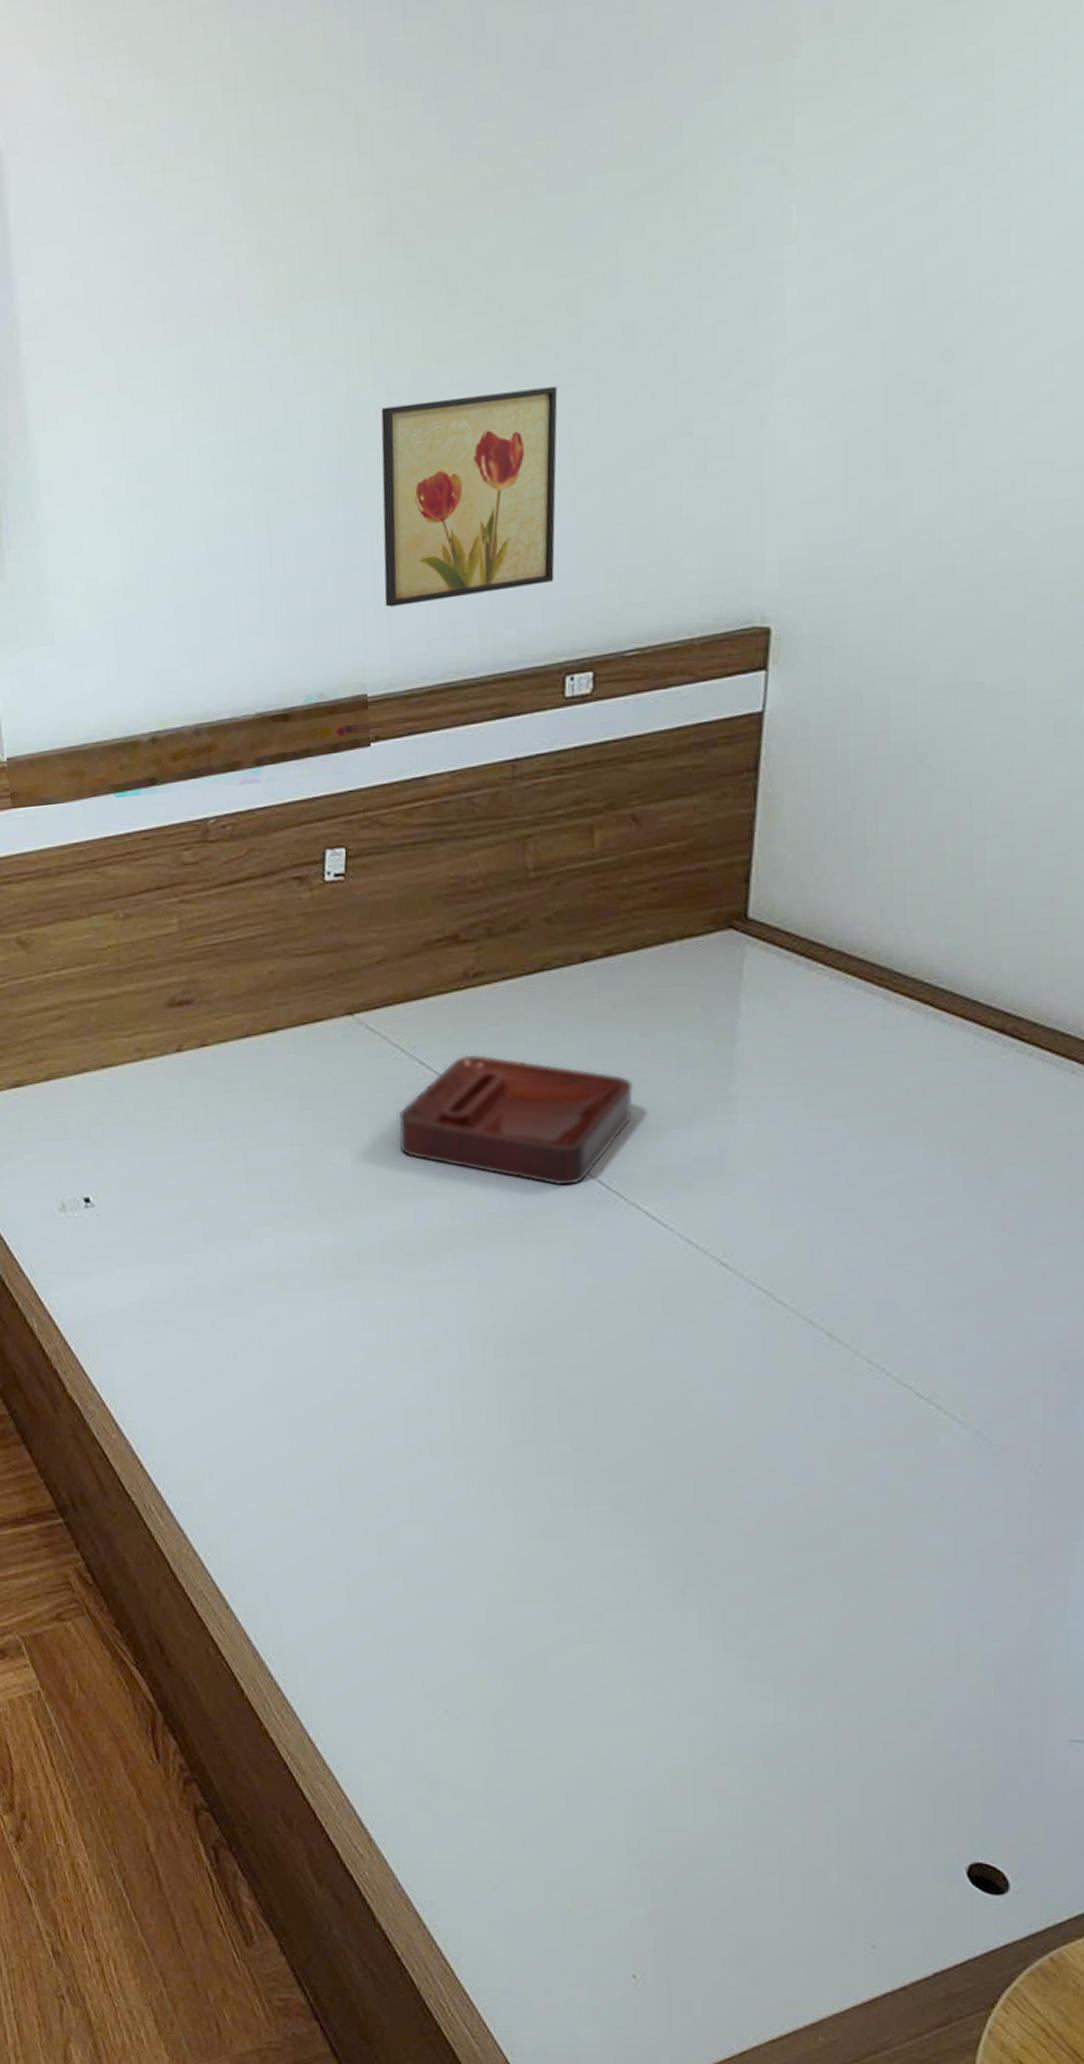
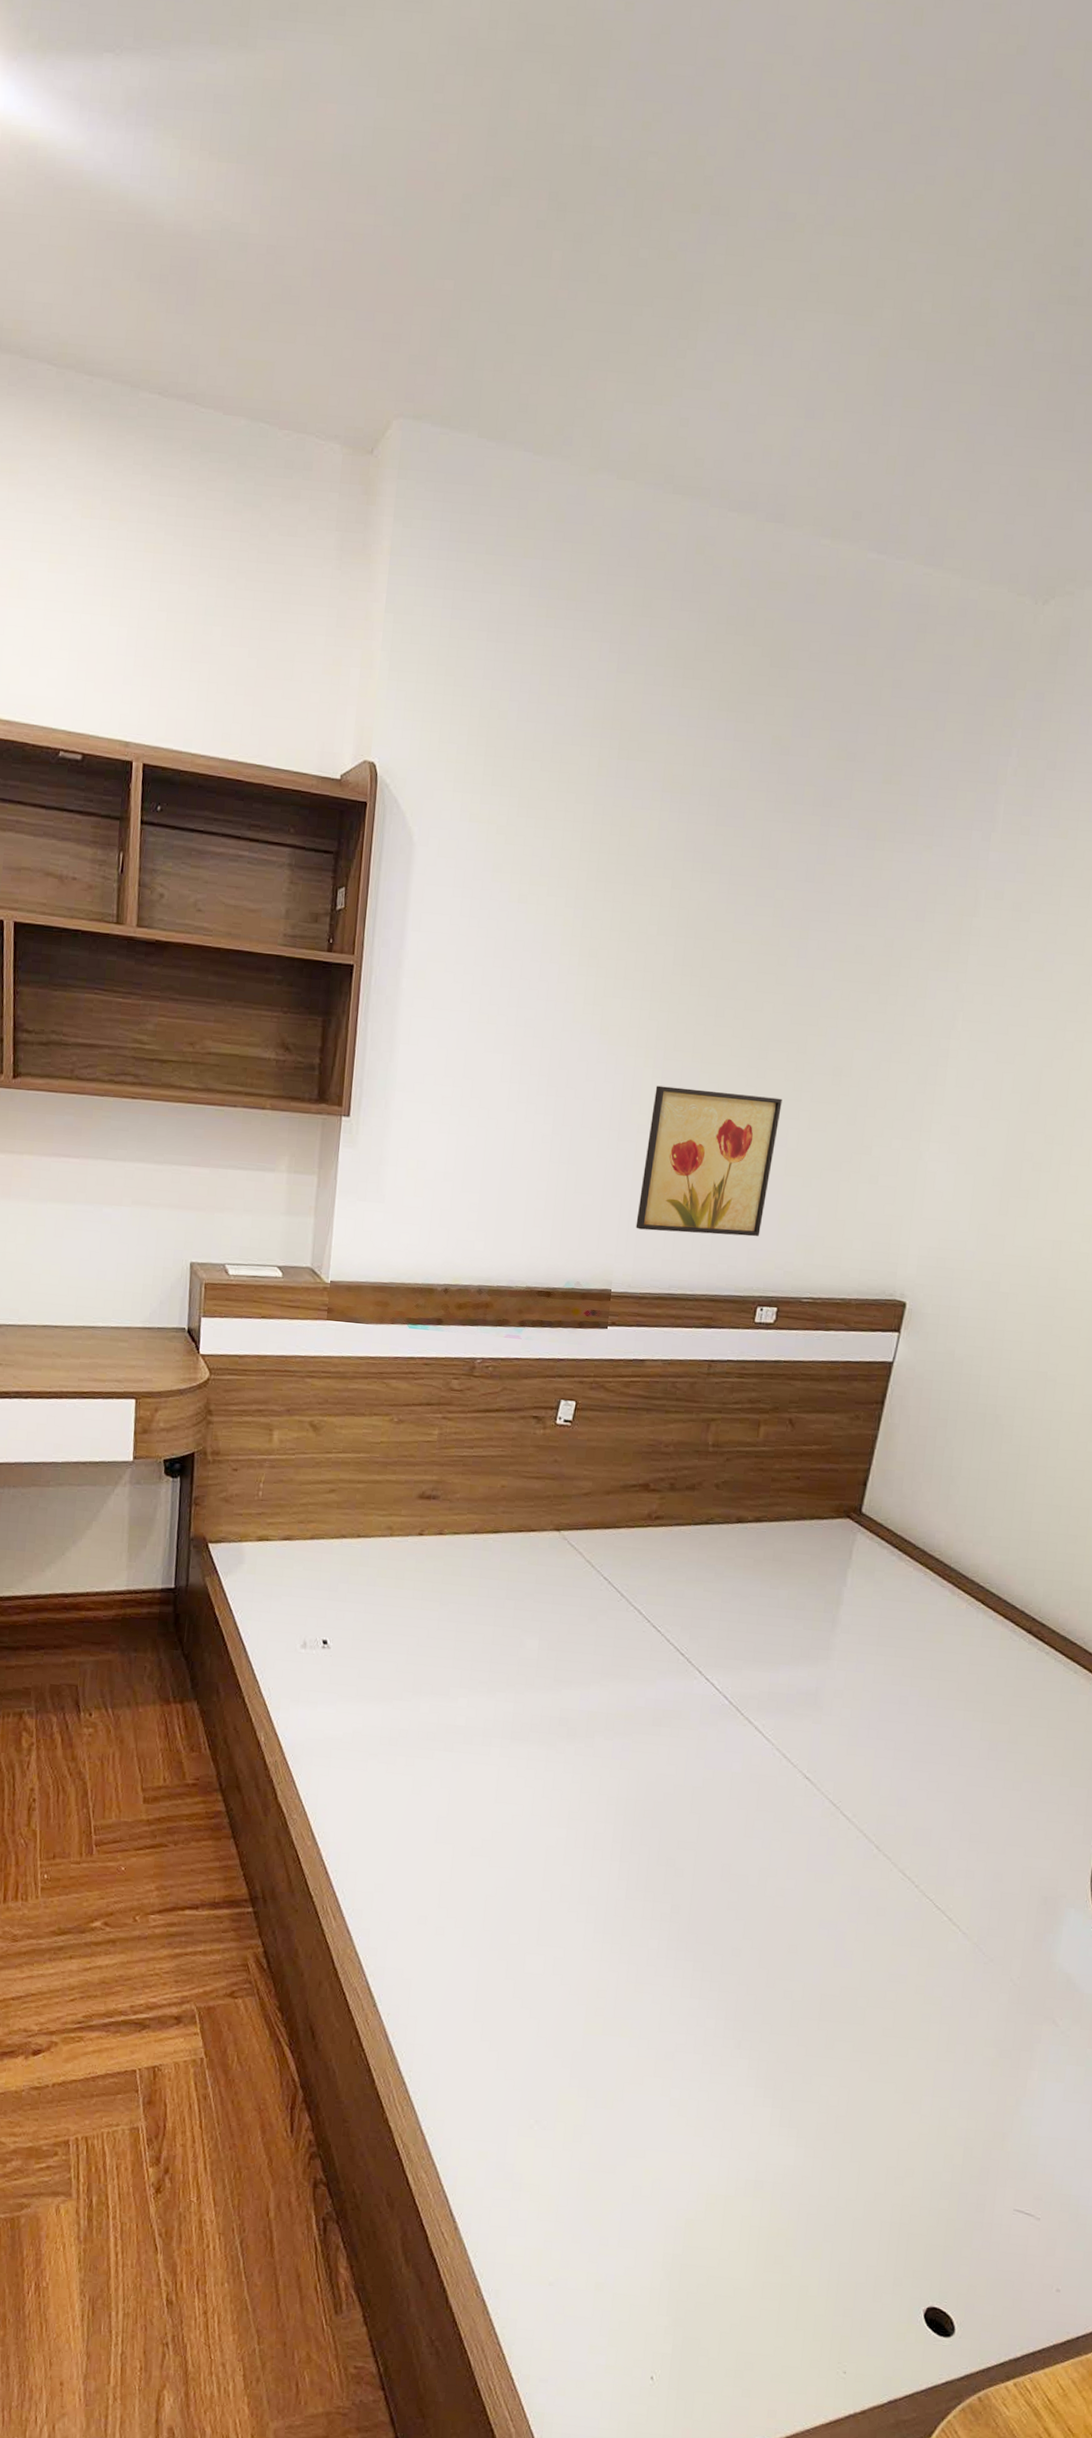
decorative tray: present [398,1054,634,1186] -> none [578,1578,761,1695]

